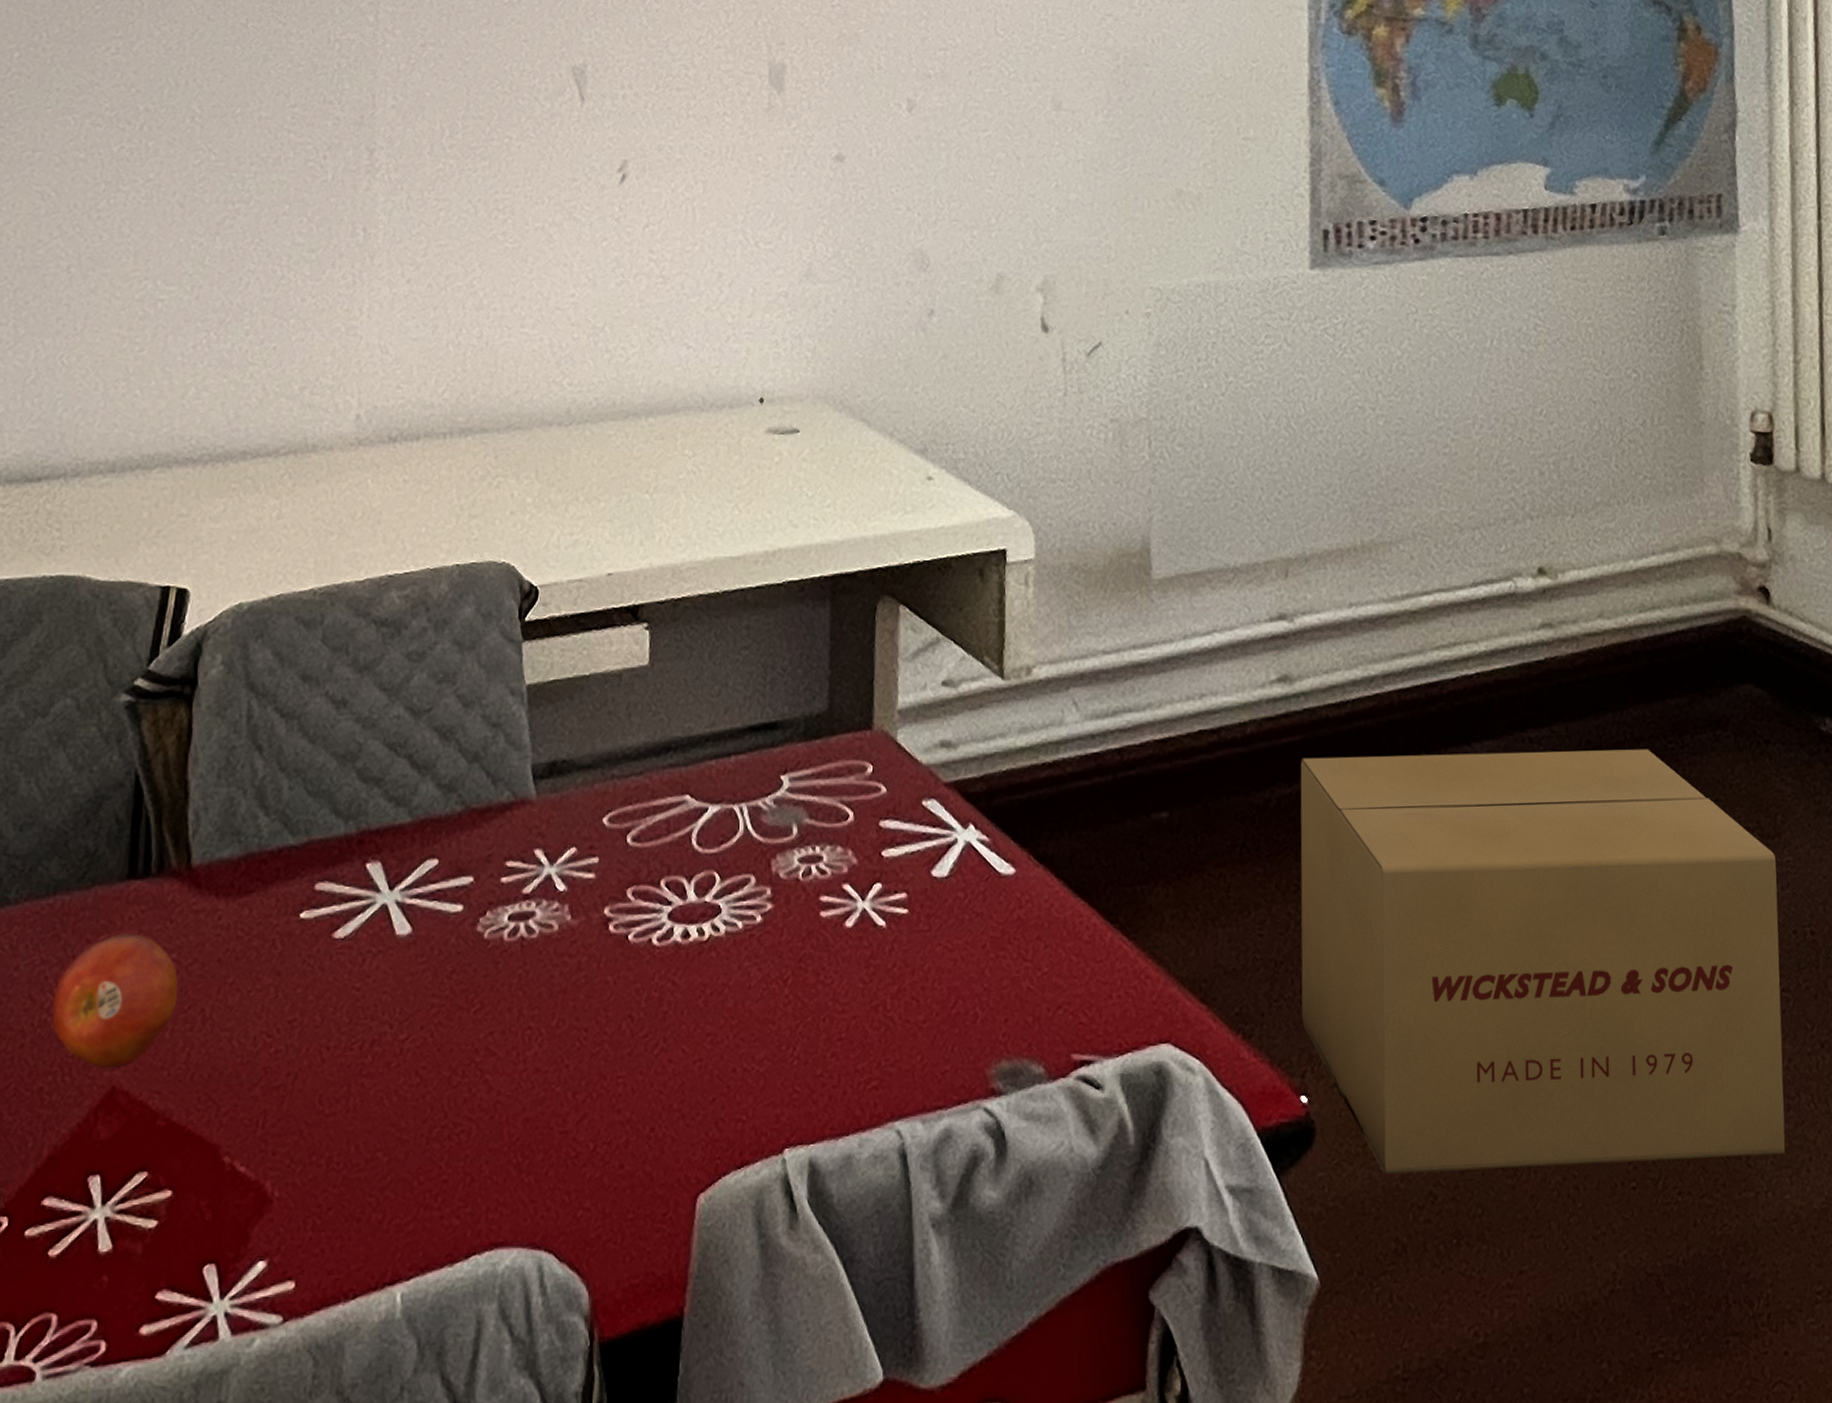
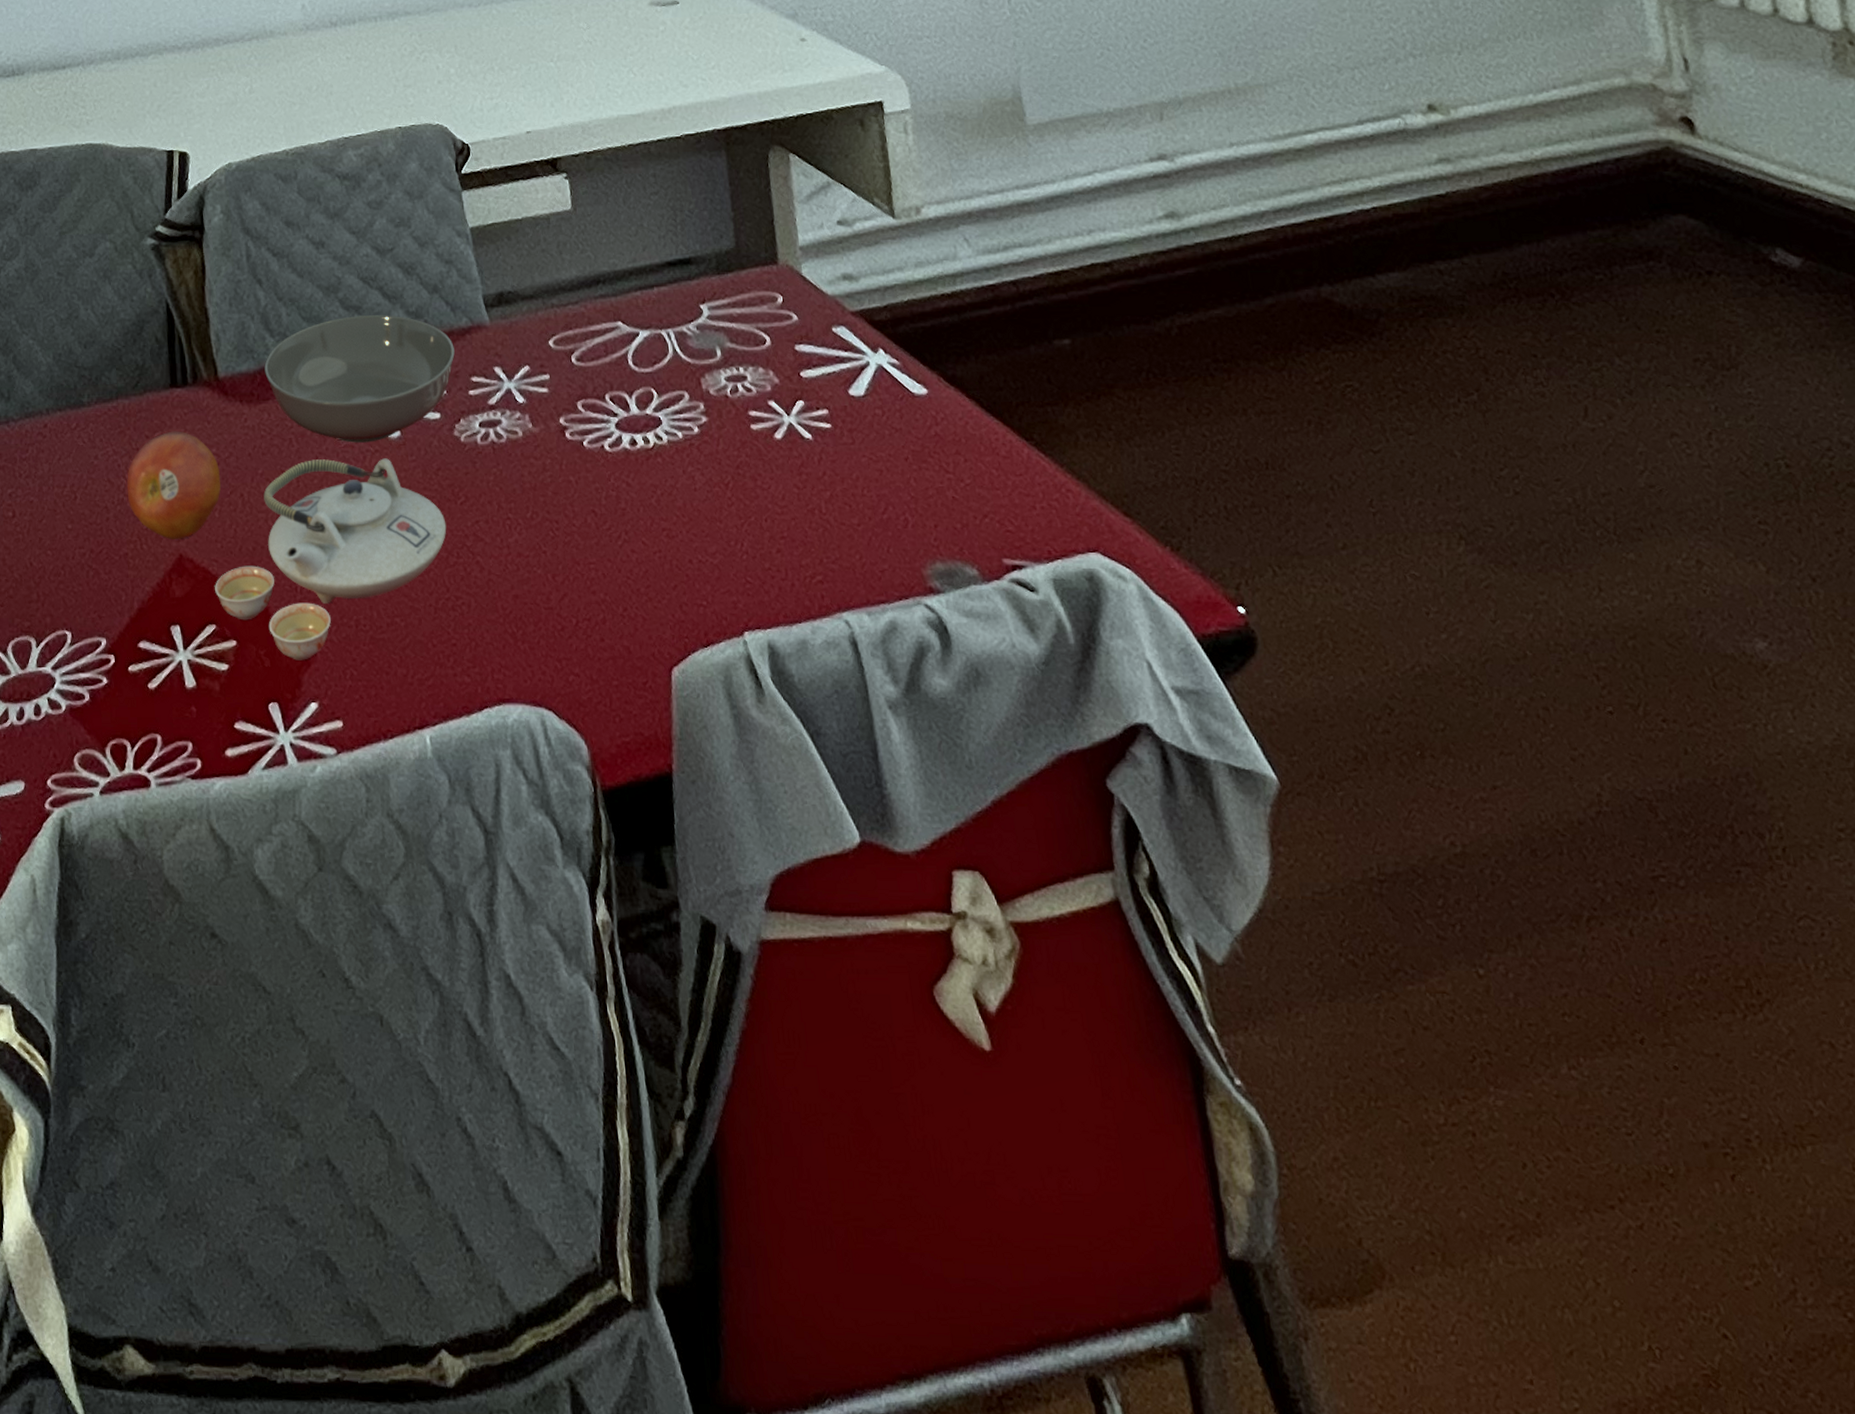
teapot: none [152,960,454,1211] -> present [215,458,447,660]
bowl: none [252,788,490,943] -> present [264,315,455,443]
box: present [1300,749,1786,1175] -> none [1198,280,1783,688]

